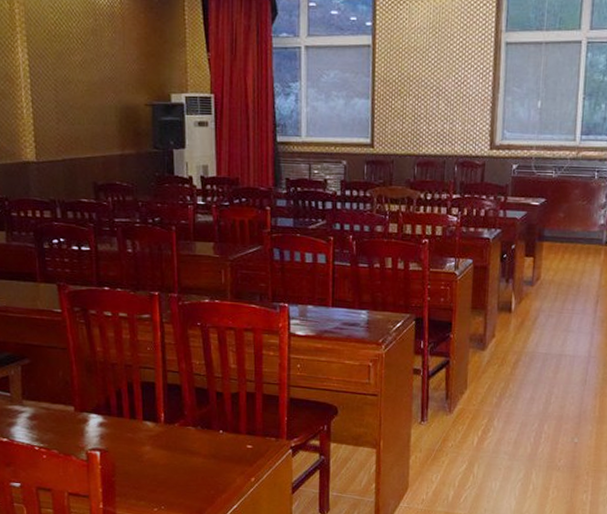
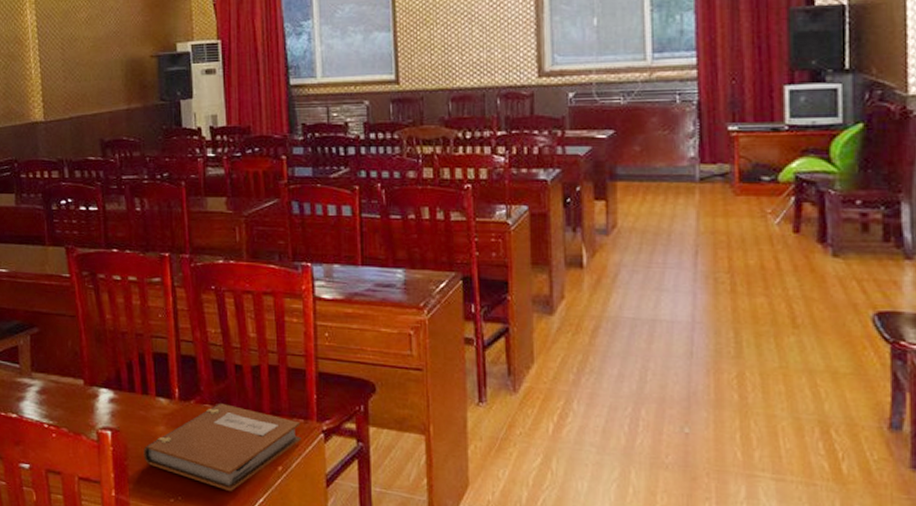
notebook: none [130,426,273,500] -> present [143,404,301,491]

